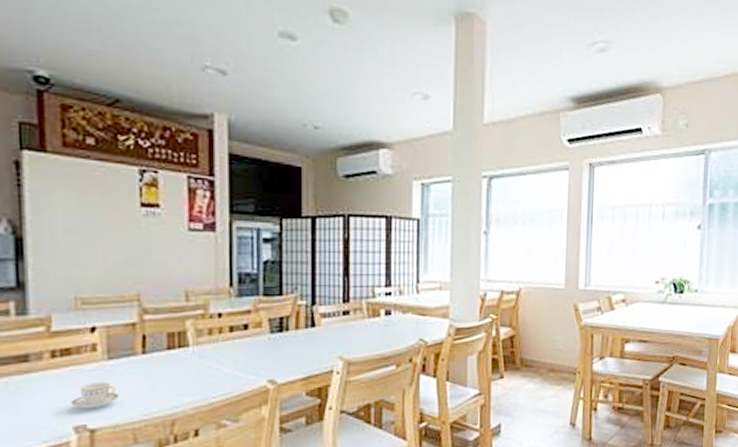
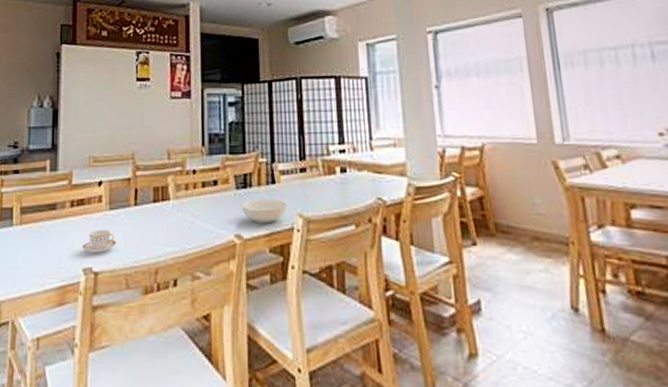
bowl: none [276,343,328,368] -> present [241,200,288,224]

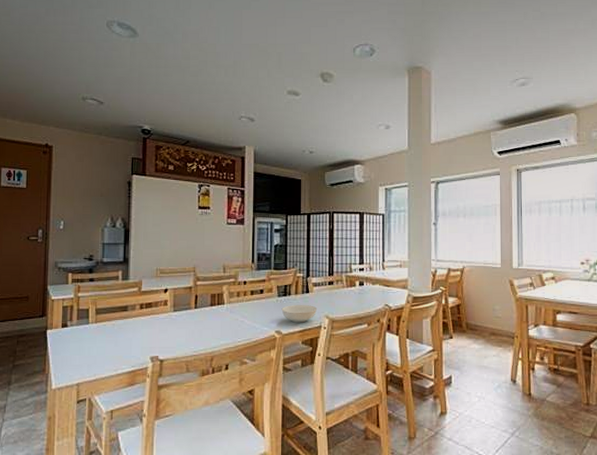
teacup: present [82,230,117,254] -> none [150,327,180,346]

